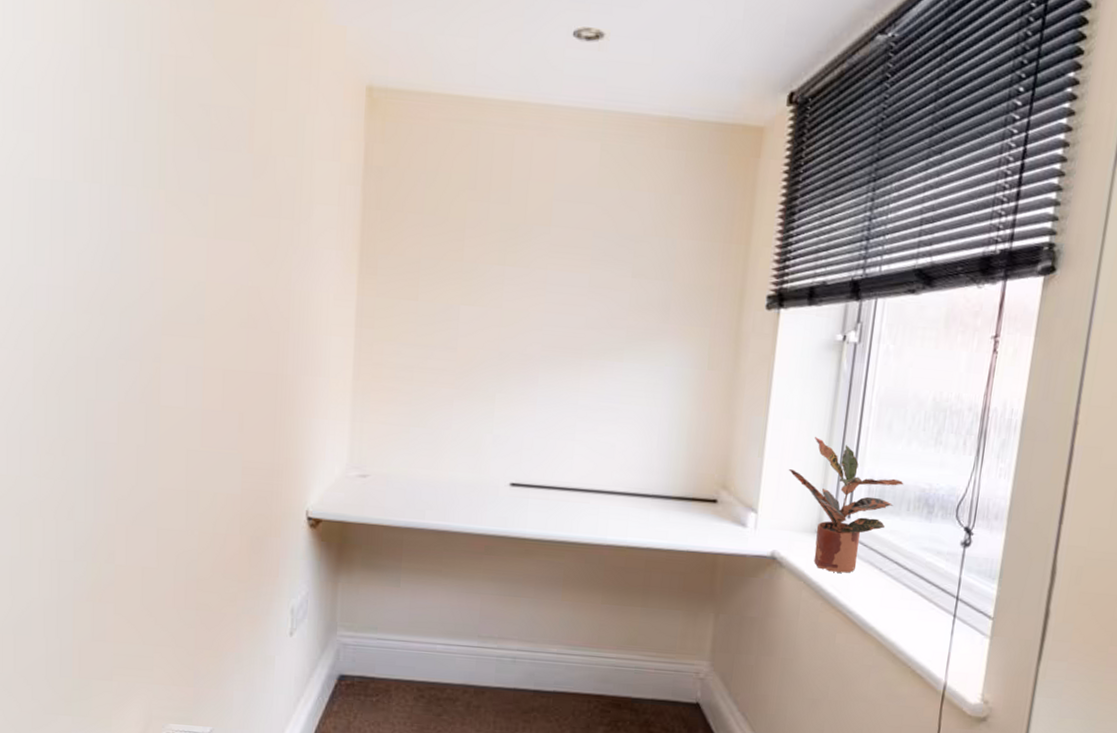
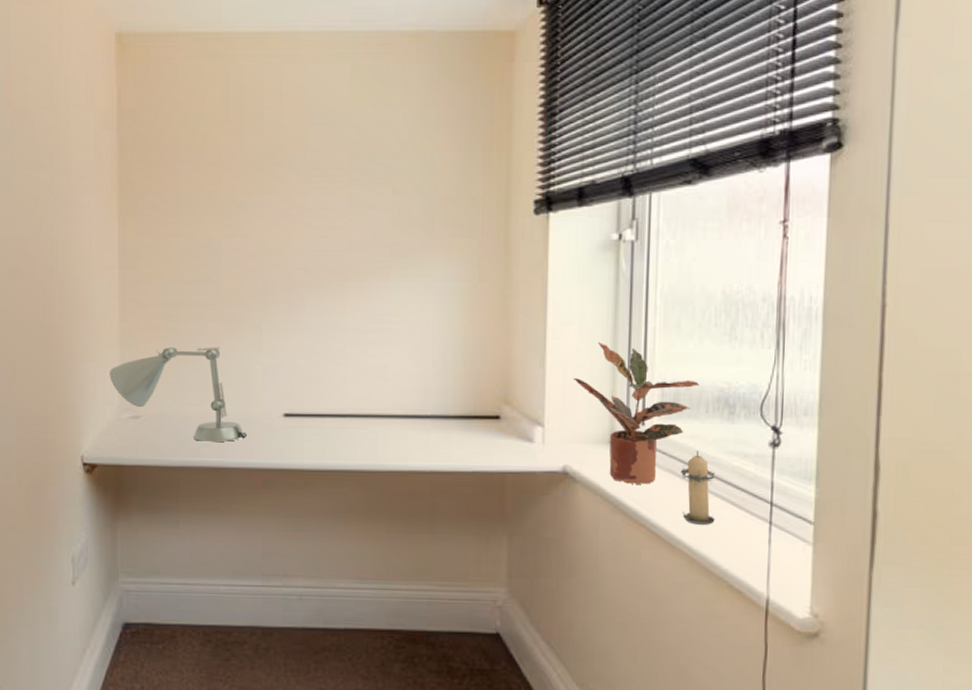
desk lamp: none [340,409,474,506] -> present [110,346,248,442]
candle: none [876,545,910,615] -> present [680,451,715,526]

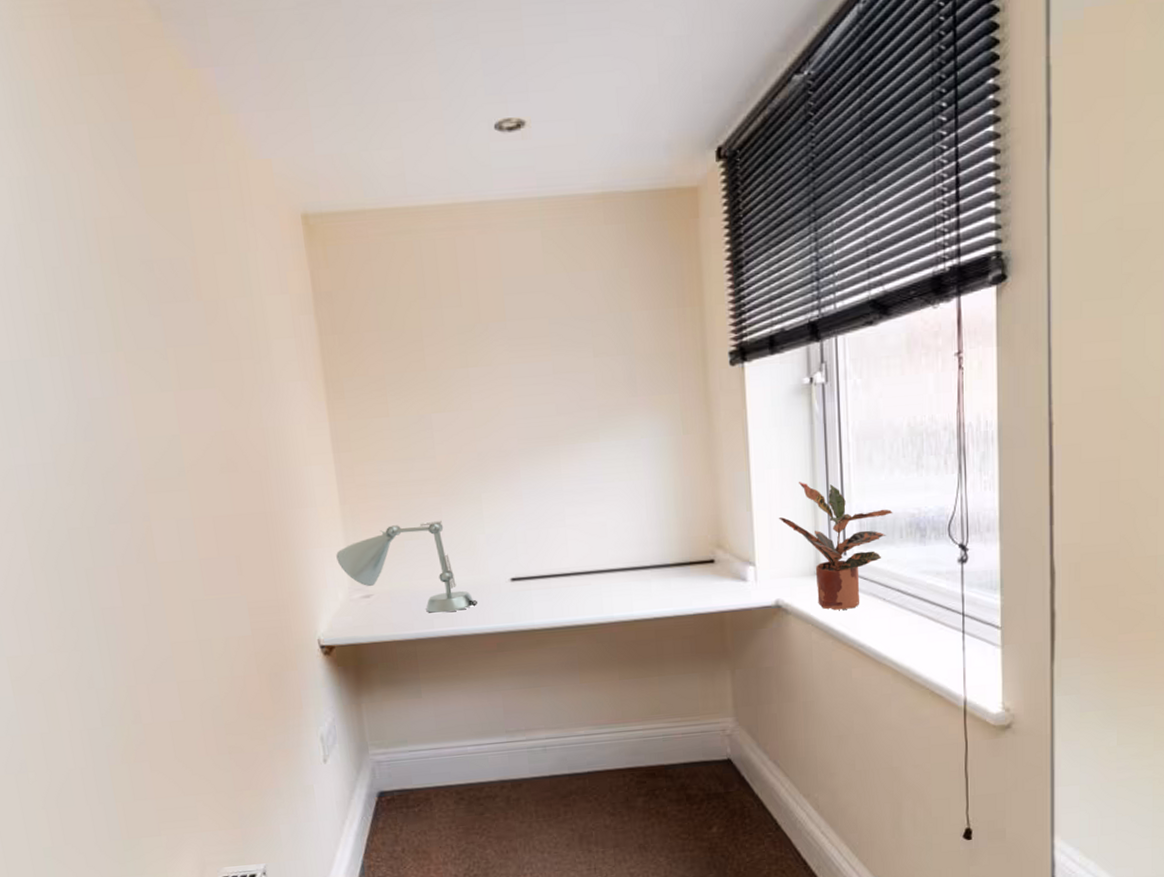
candle: present [680,451,715,526] -> none [881,573,915,642]

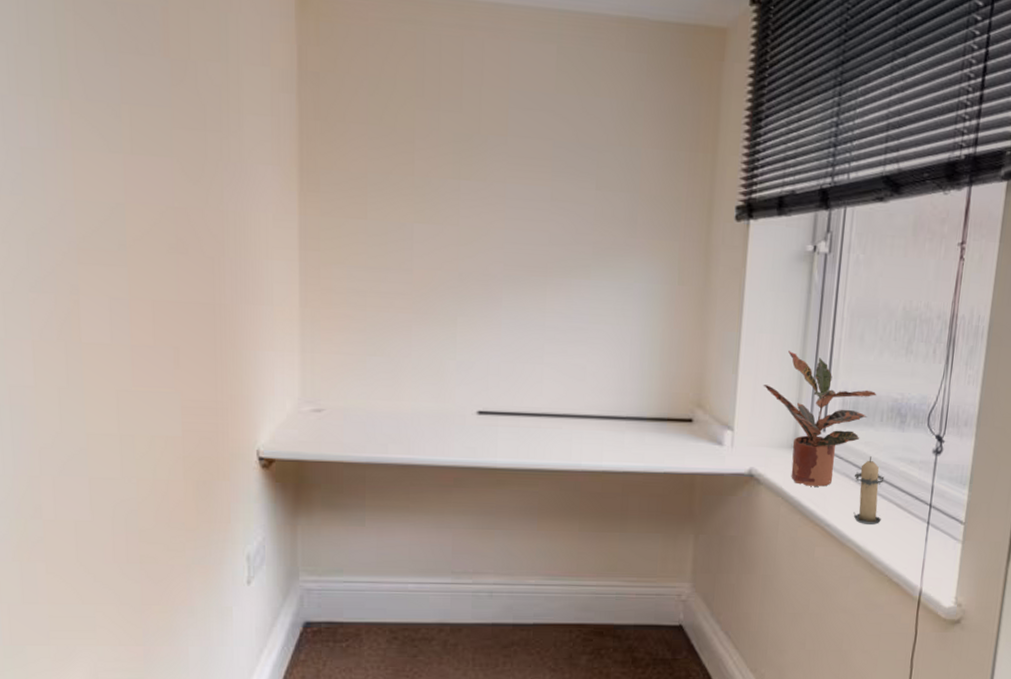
desk lamp: present [336,520,478,613] -> none [289,337,439,438]
candle: none [881,573,915,642] -> present [853,456,885,526]

